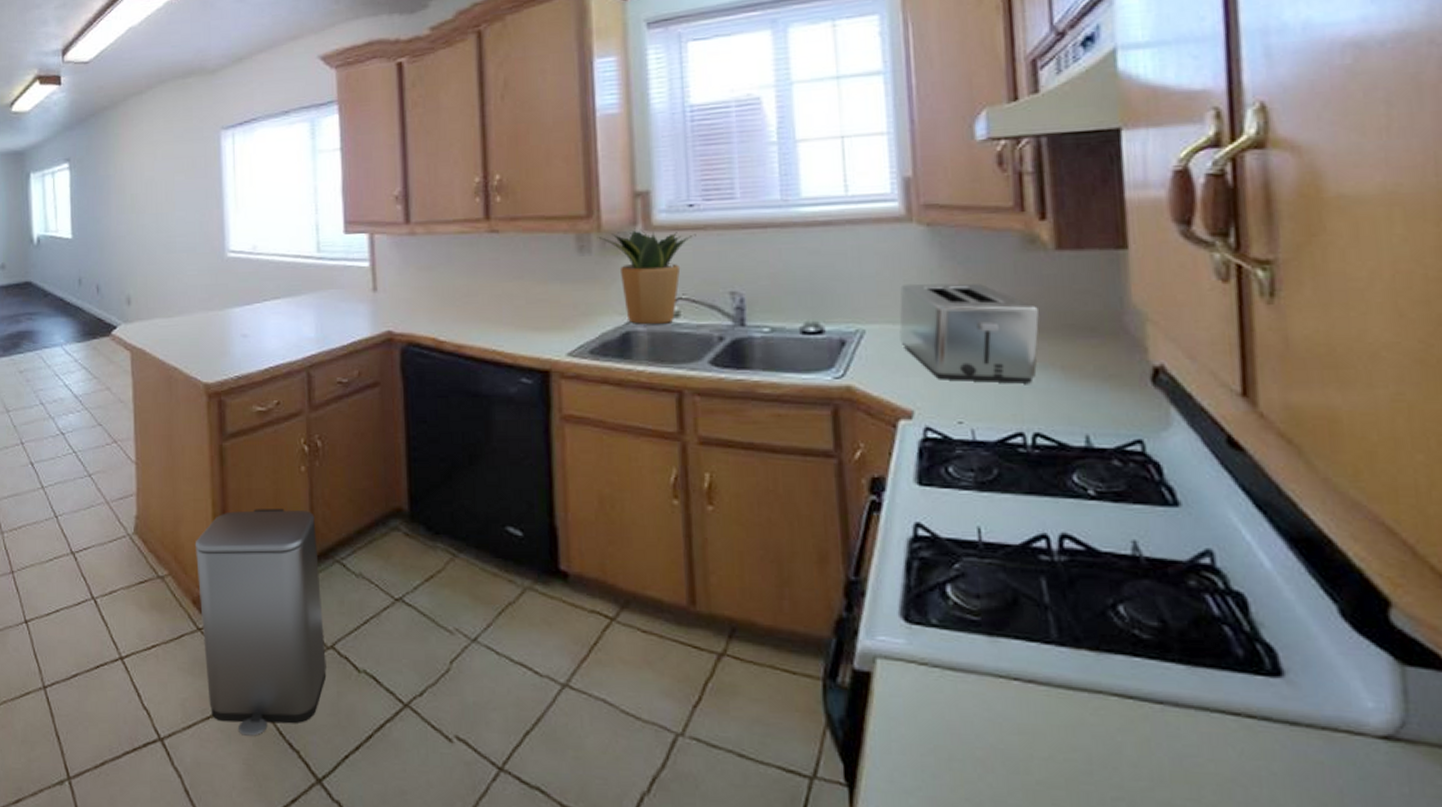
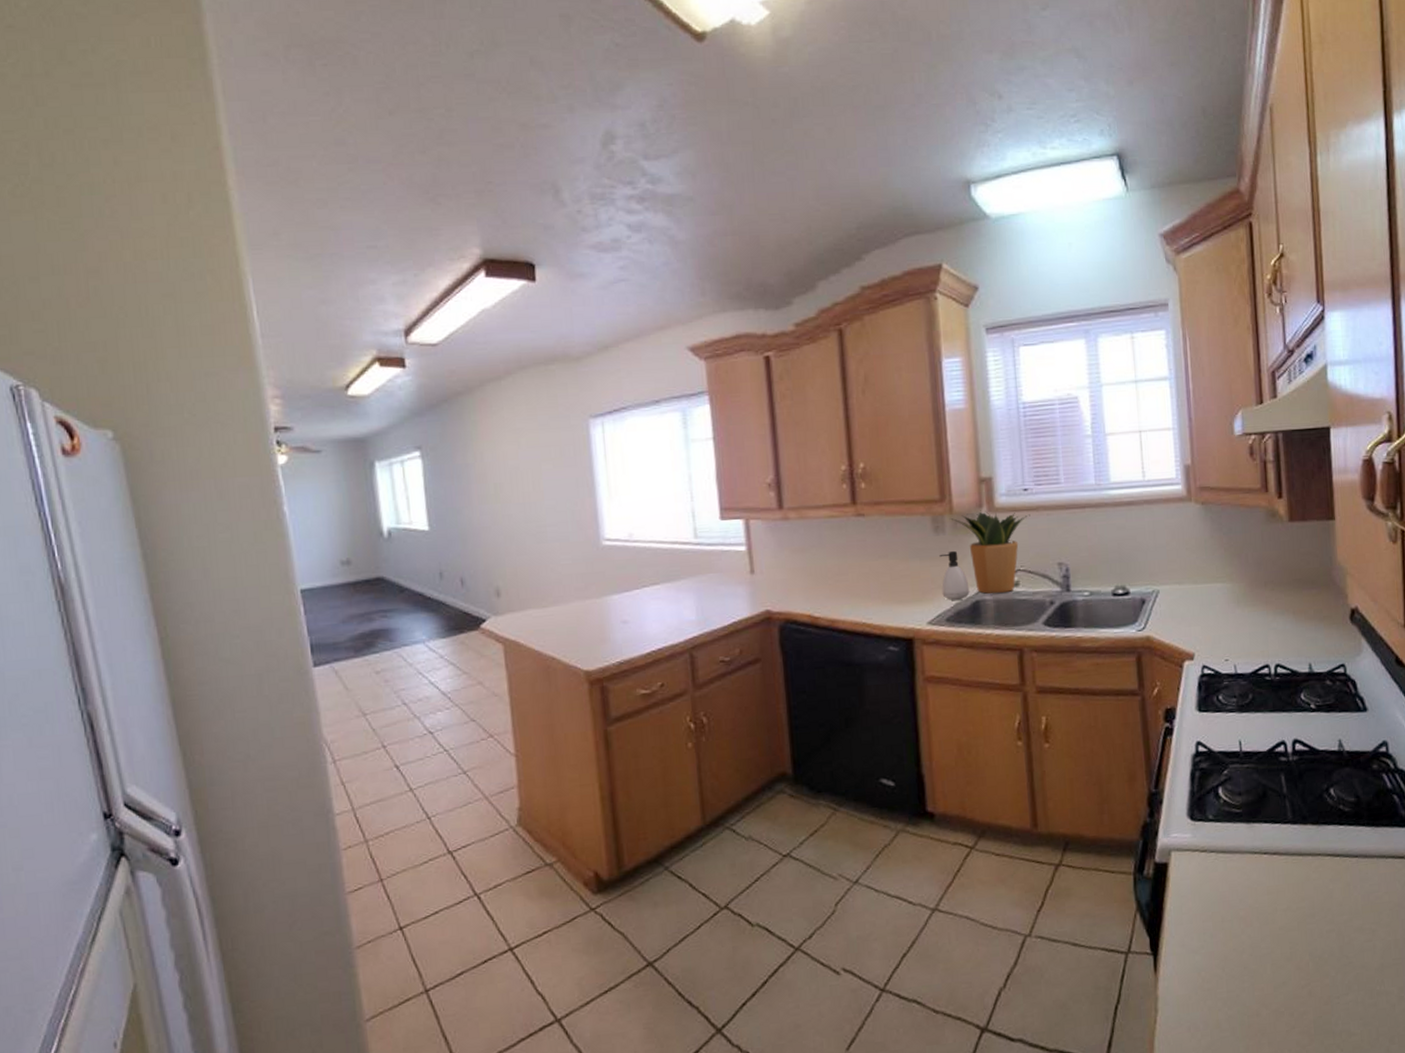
pedal bin: present [194,509,327,736] -> none [583,784,722,1002]
soap dispenser: none [583,273,619,330] -> present [939,550,970,600]
toaster: present [899,283,1039,384] -> none [1183,549,1278,628]

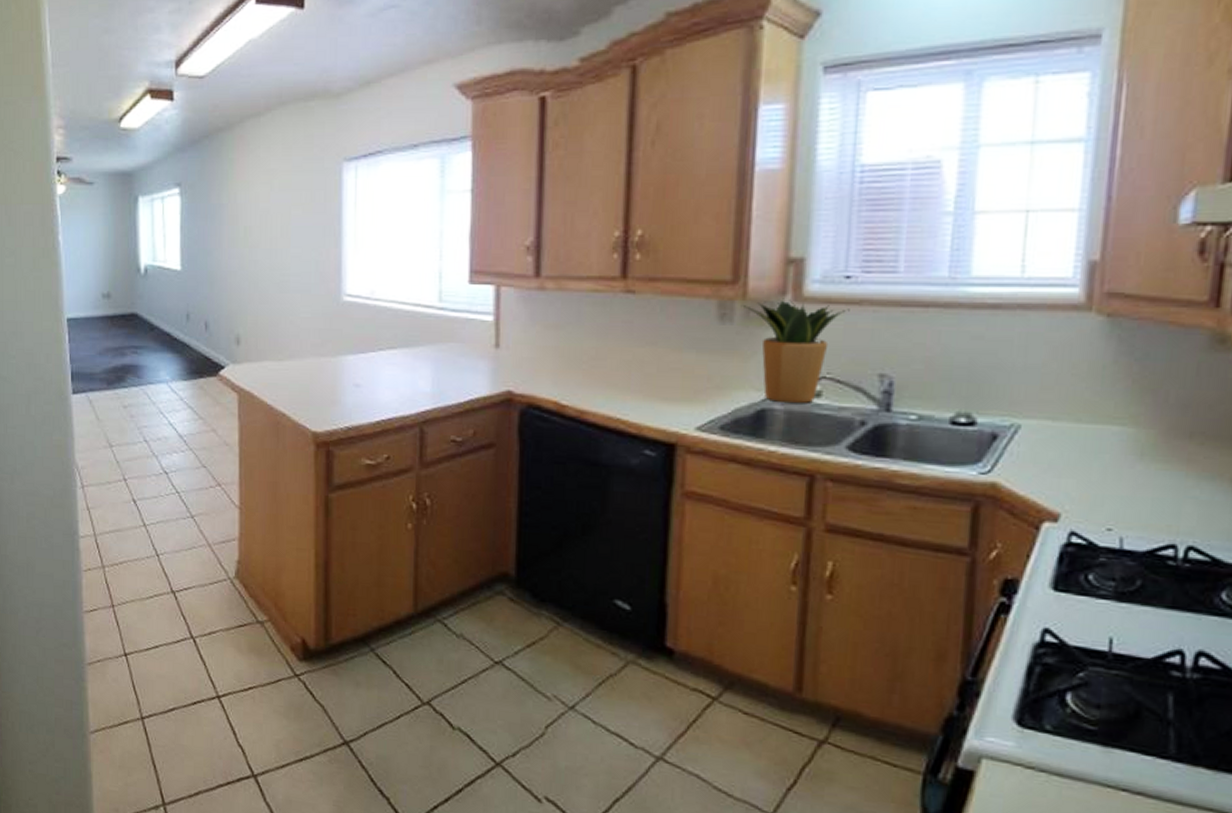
soap dispenser: present [939,550,970,600] -> none [719,344,755,405]

